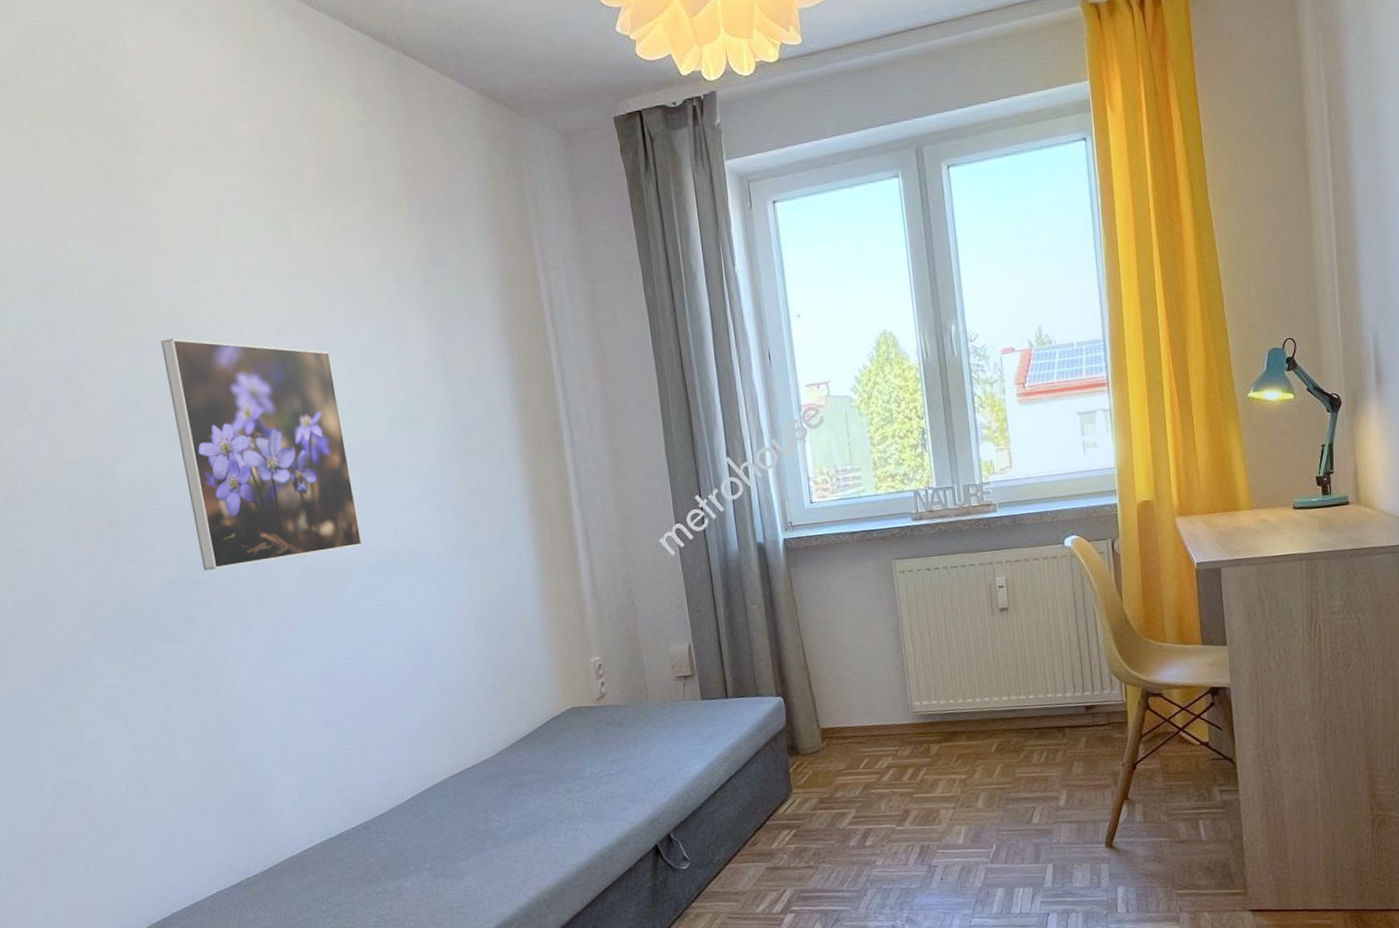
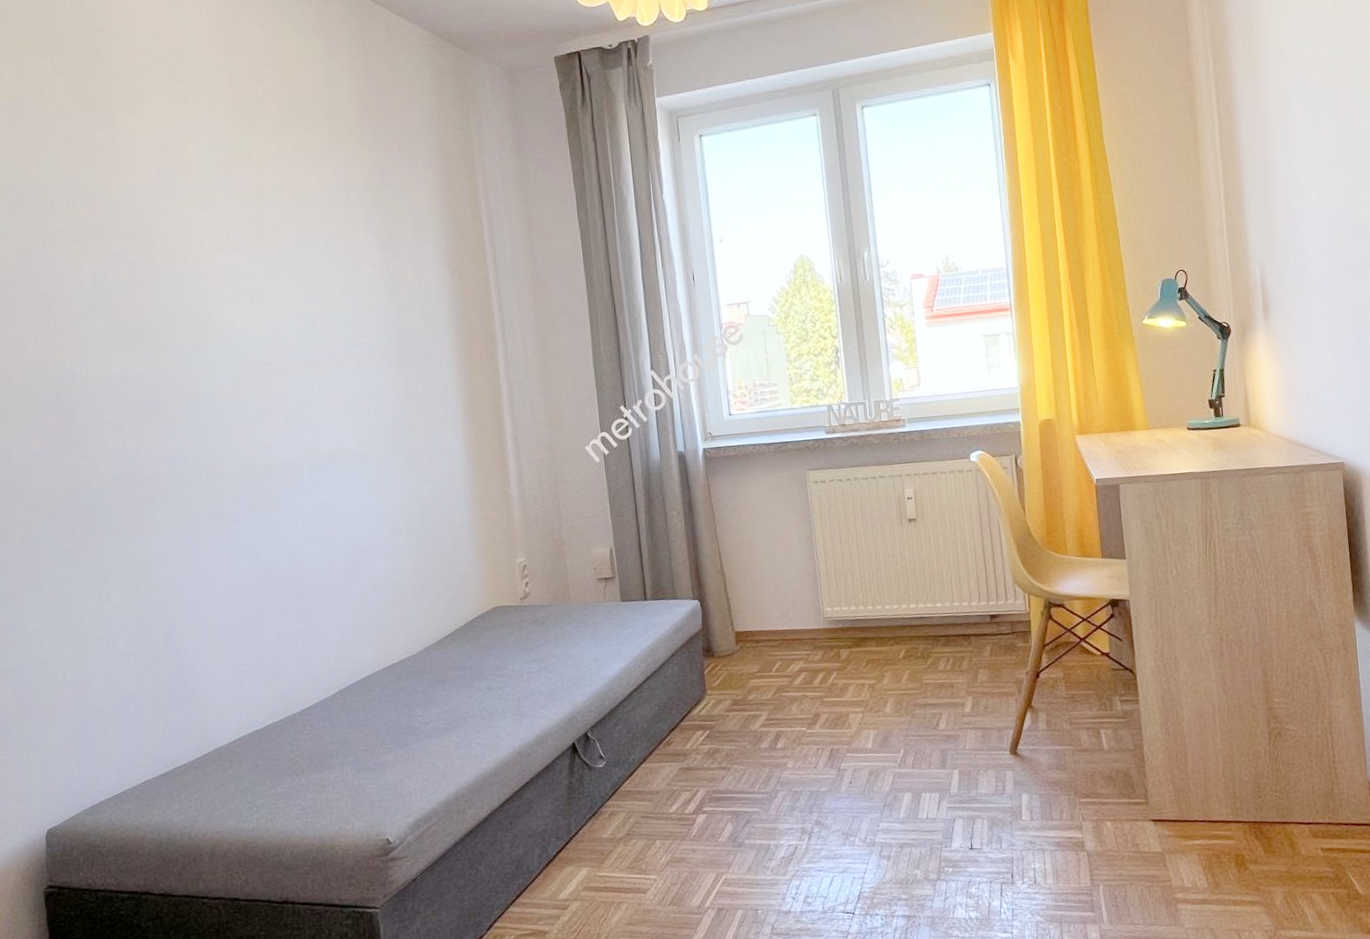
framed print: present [161,338,363,570] -> none [124,249,304,468]

